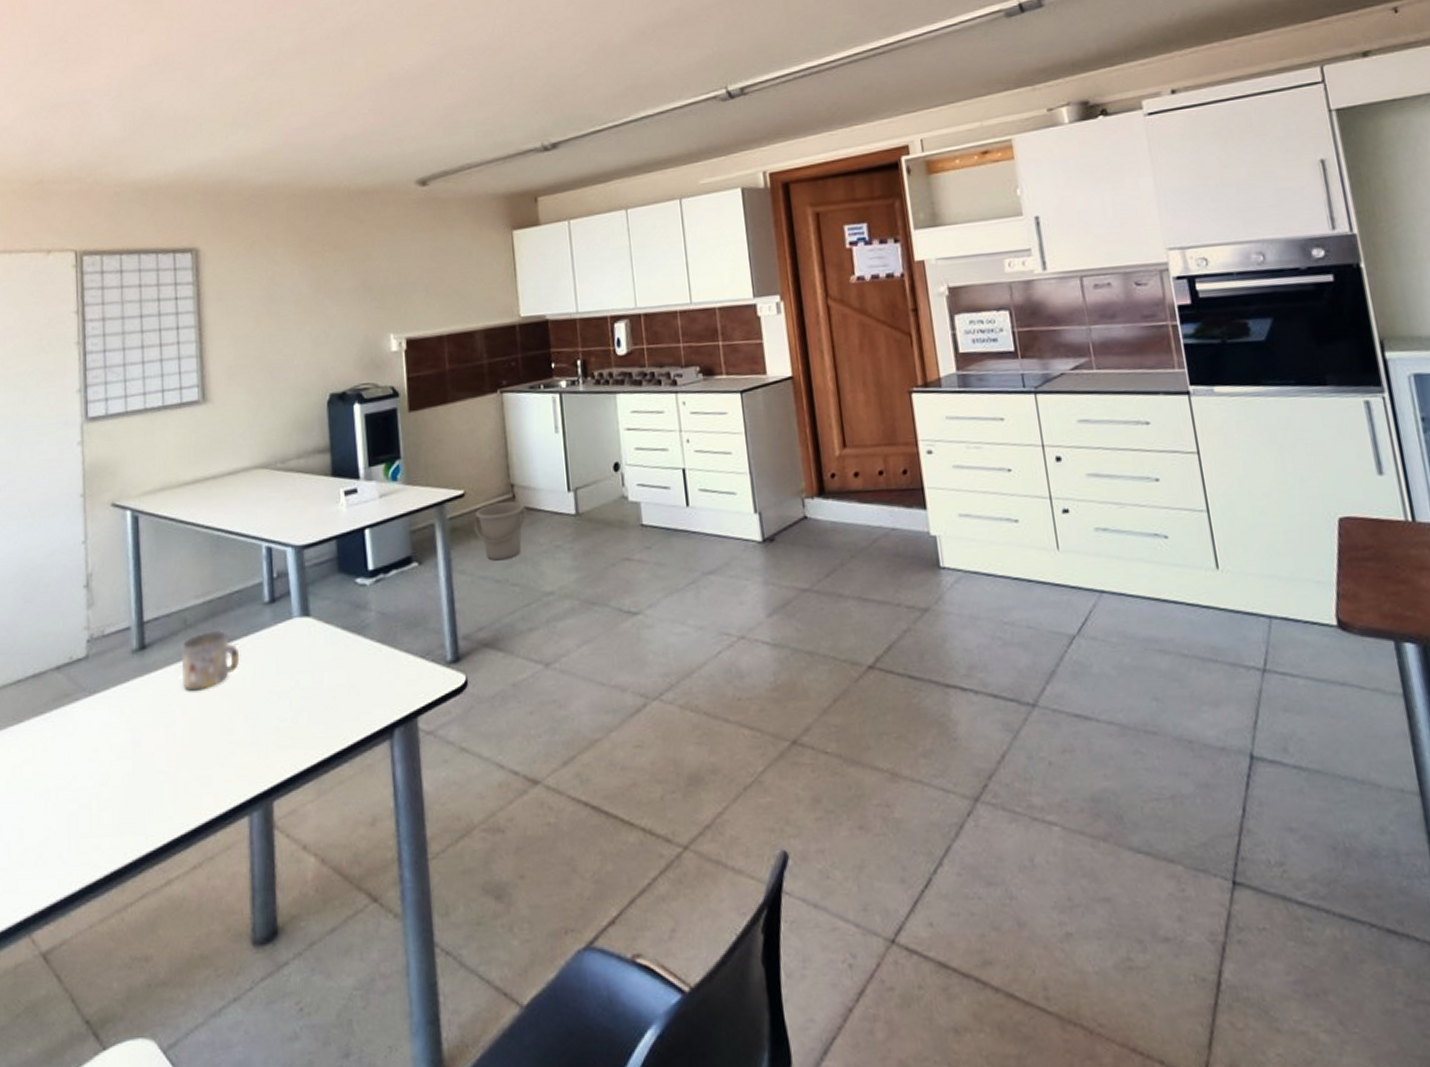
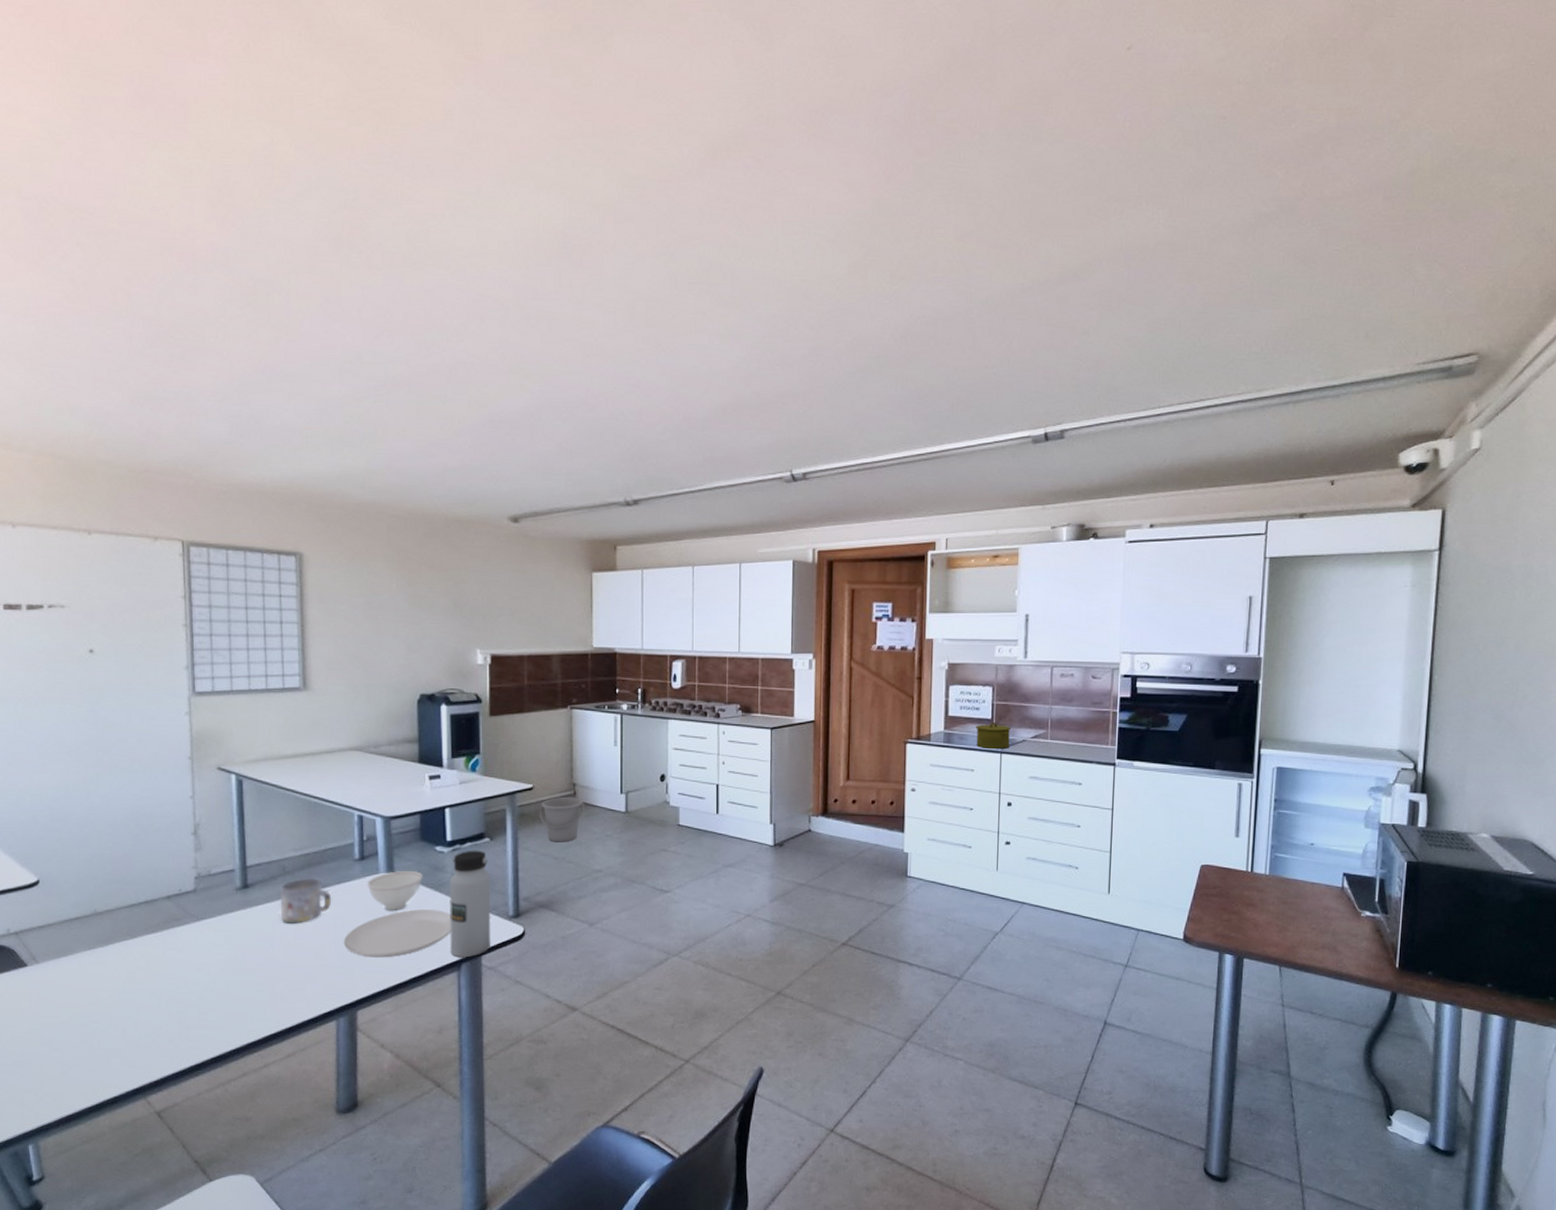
plate: none [254,659,380,729] -> present [343,909,451,958]
bowl: none [279,610,343,666] -> present [367,870,423,911]
water bottle: none [374,578,427,721] -> present [449,850,491,958]
cooking pot: none [996,354,1045,390] -> present [975,722,1011,750]

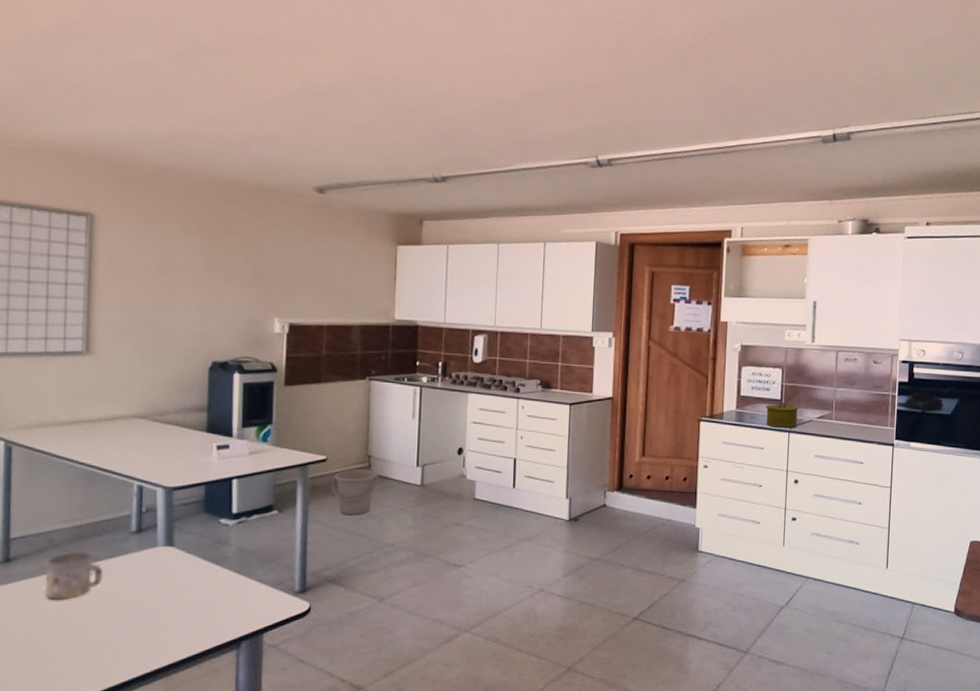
plate: present [343,909,451,958] -> none [113,585,233,636]
bowl: present [367,870,423,911] -> none [143,543,205,587]
water bottle: present [449,850,491,958] -> none [230,522,277,635]

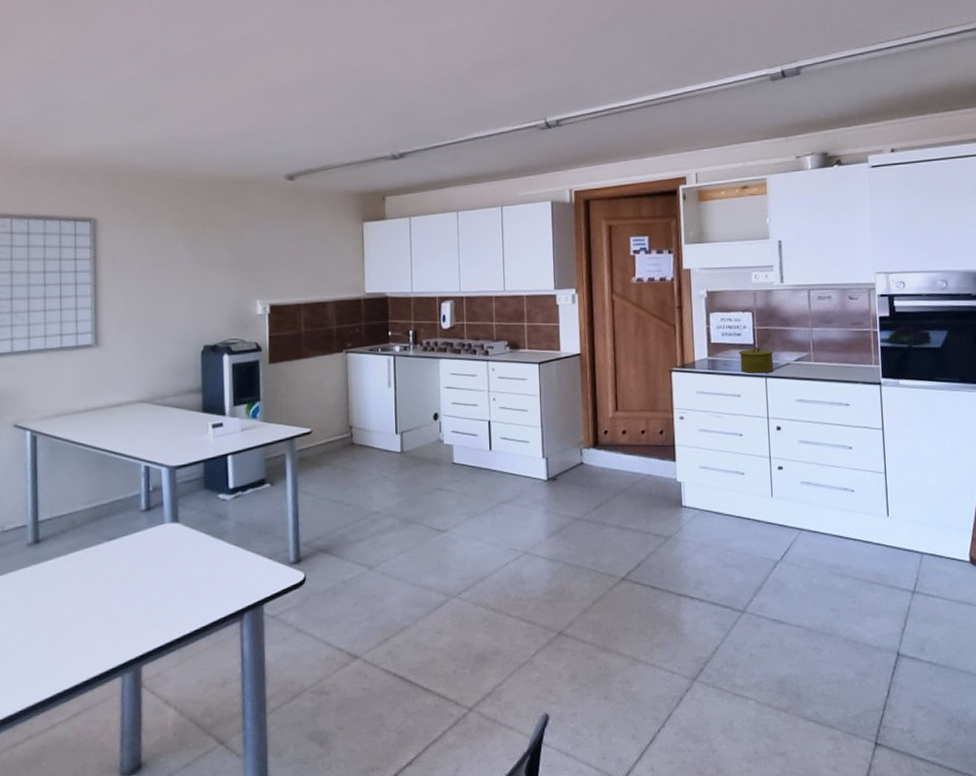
mug: present [44,550,104,600] -> none [69,530,119,578]
bucket: present [332,469,380,516] -> none [318,440,361,485]

